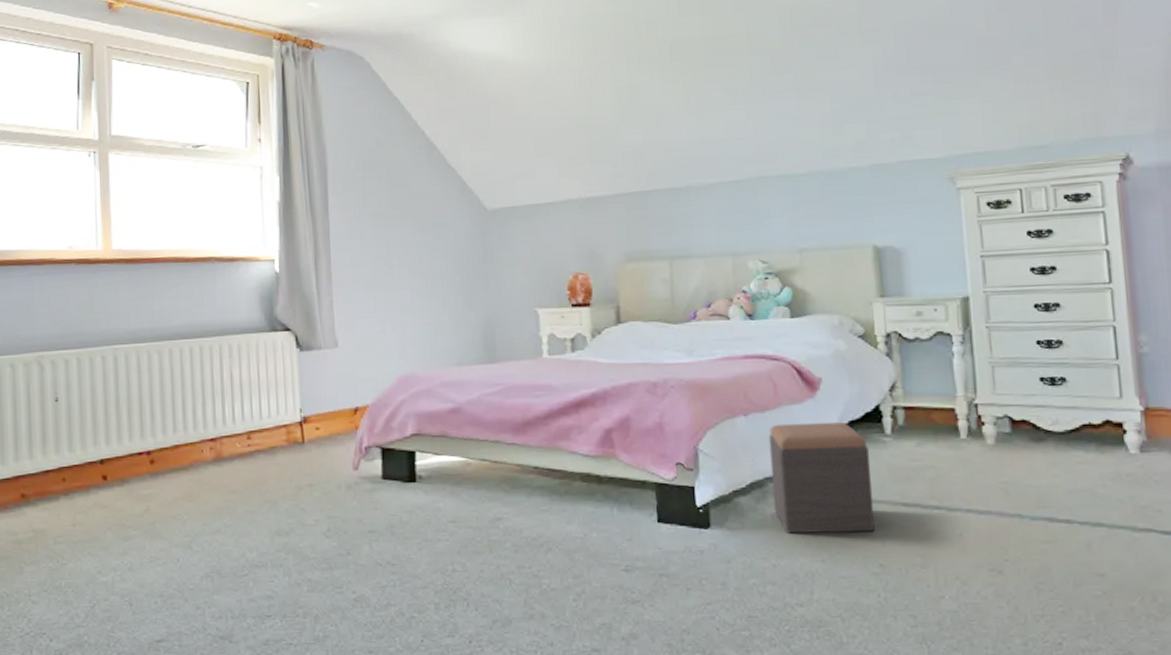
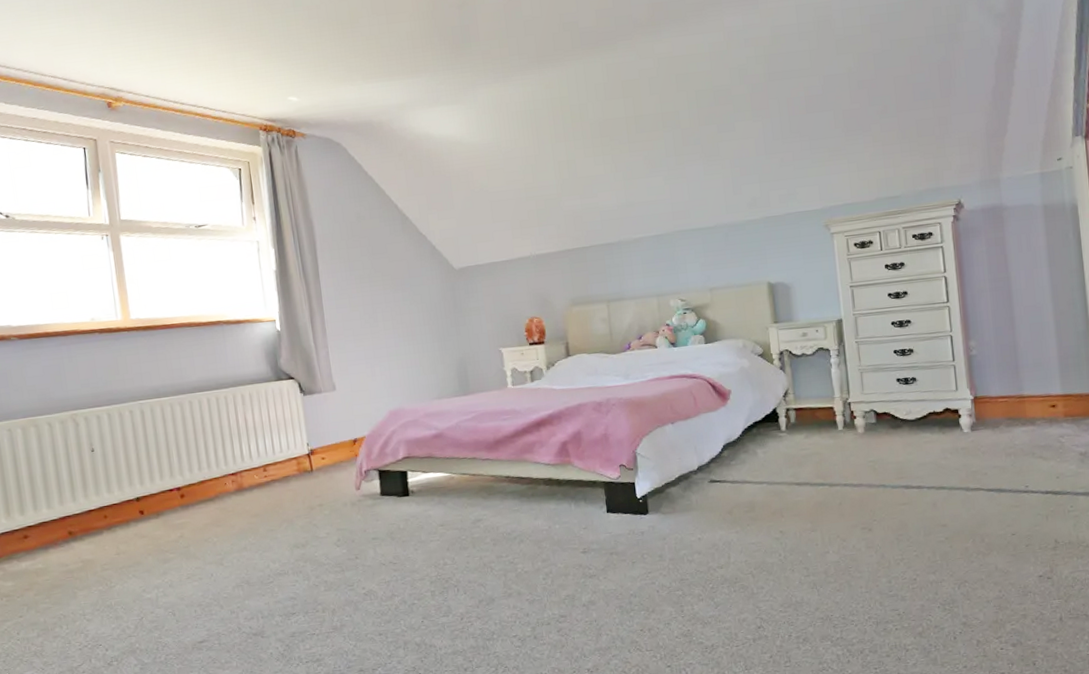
footstool: present [768,422,876,534] -> none [691,423,776,513]

